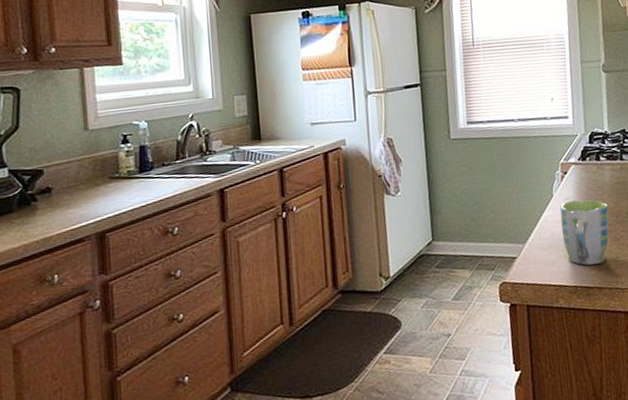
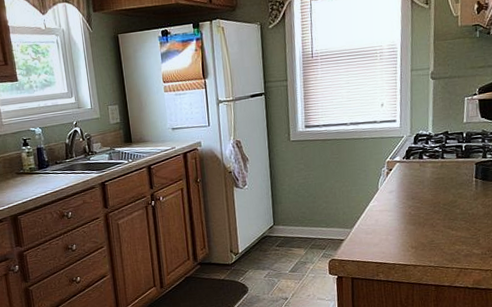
mug: present [560,199,609,266] -> none [384,192,428,247]

